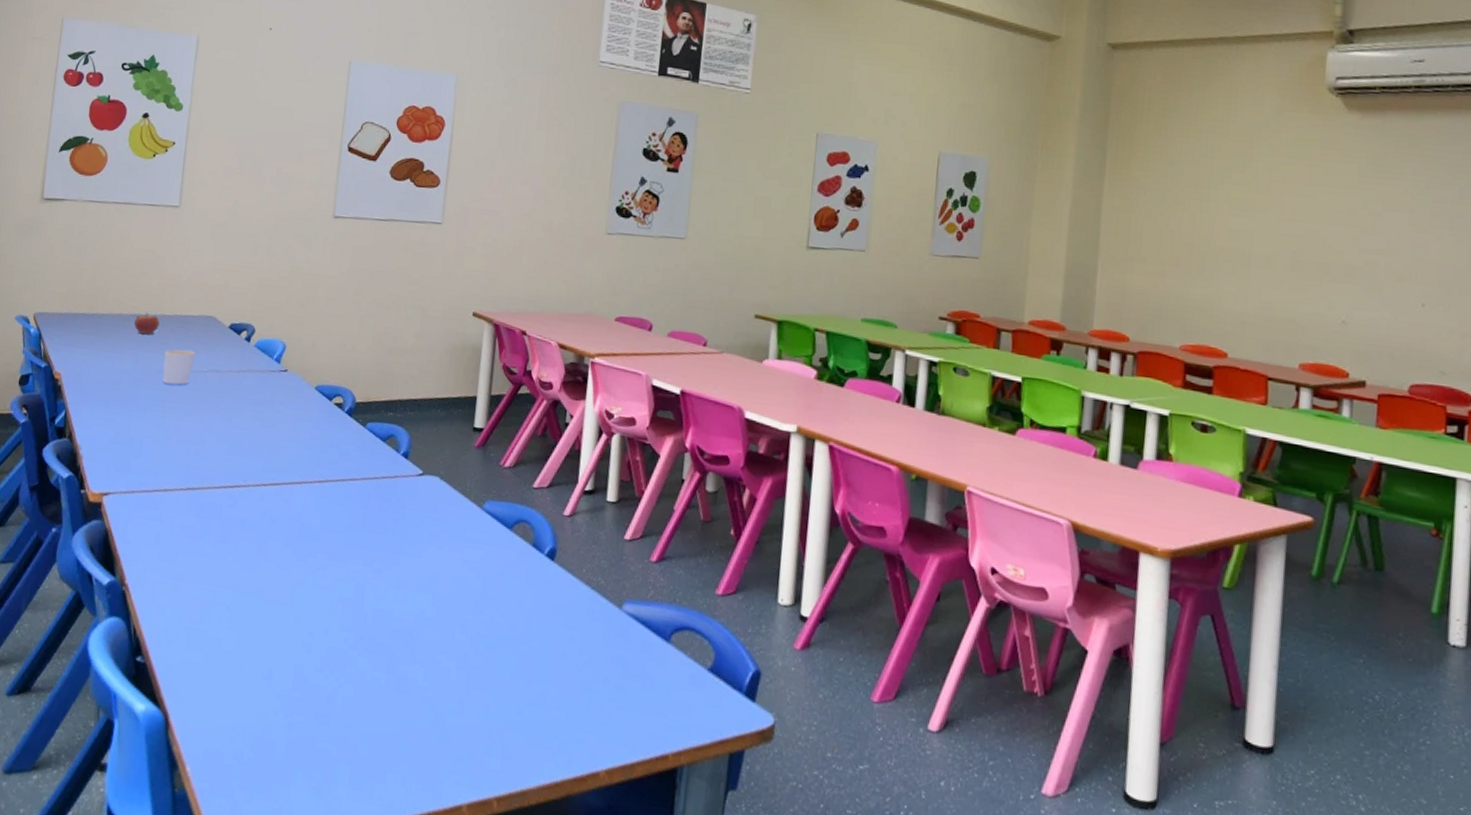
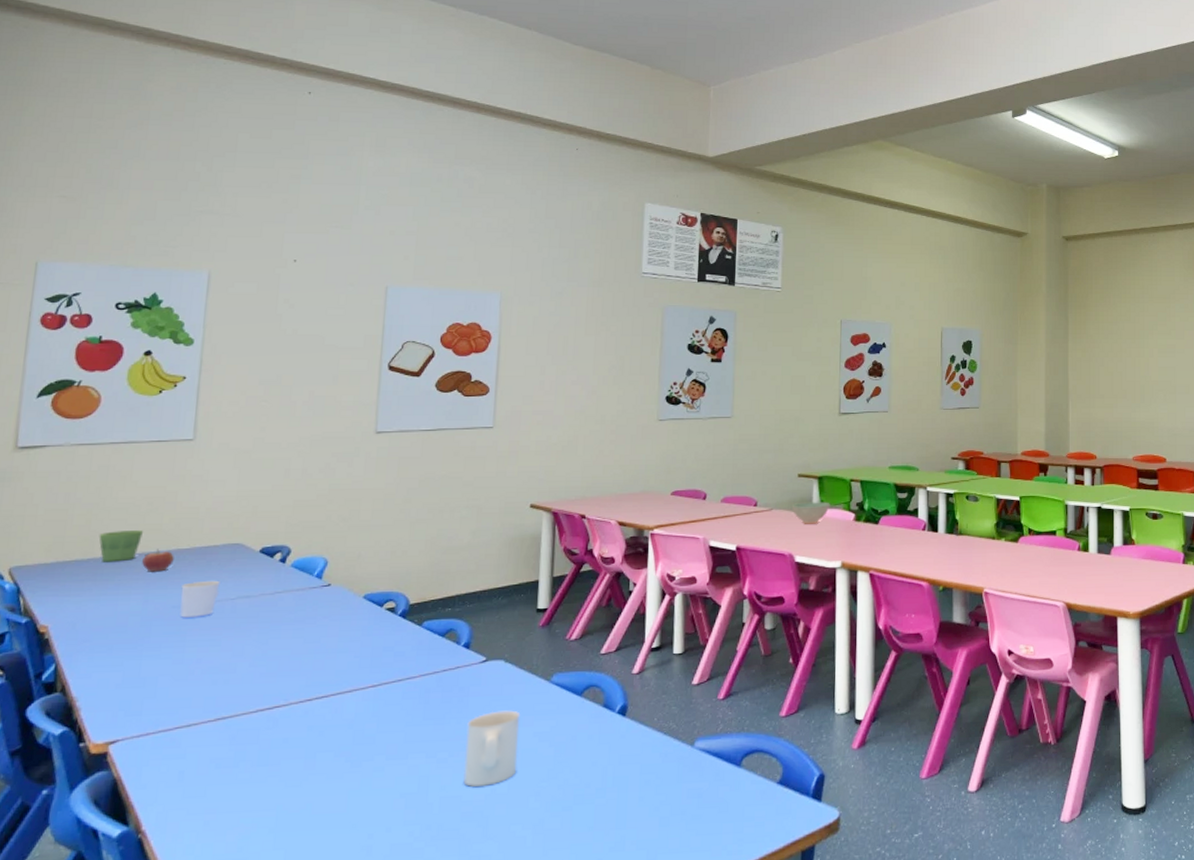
cup: none [101,289,136,321] -> present [99,530,143,564]
cup: none [395,529,452,607] -> present [463,710,521,787]
bowl: none [745,348,789,377] -> present [791,502,830,524]

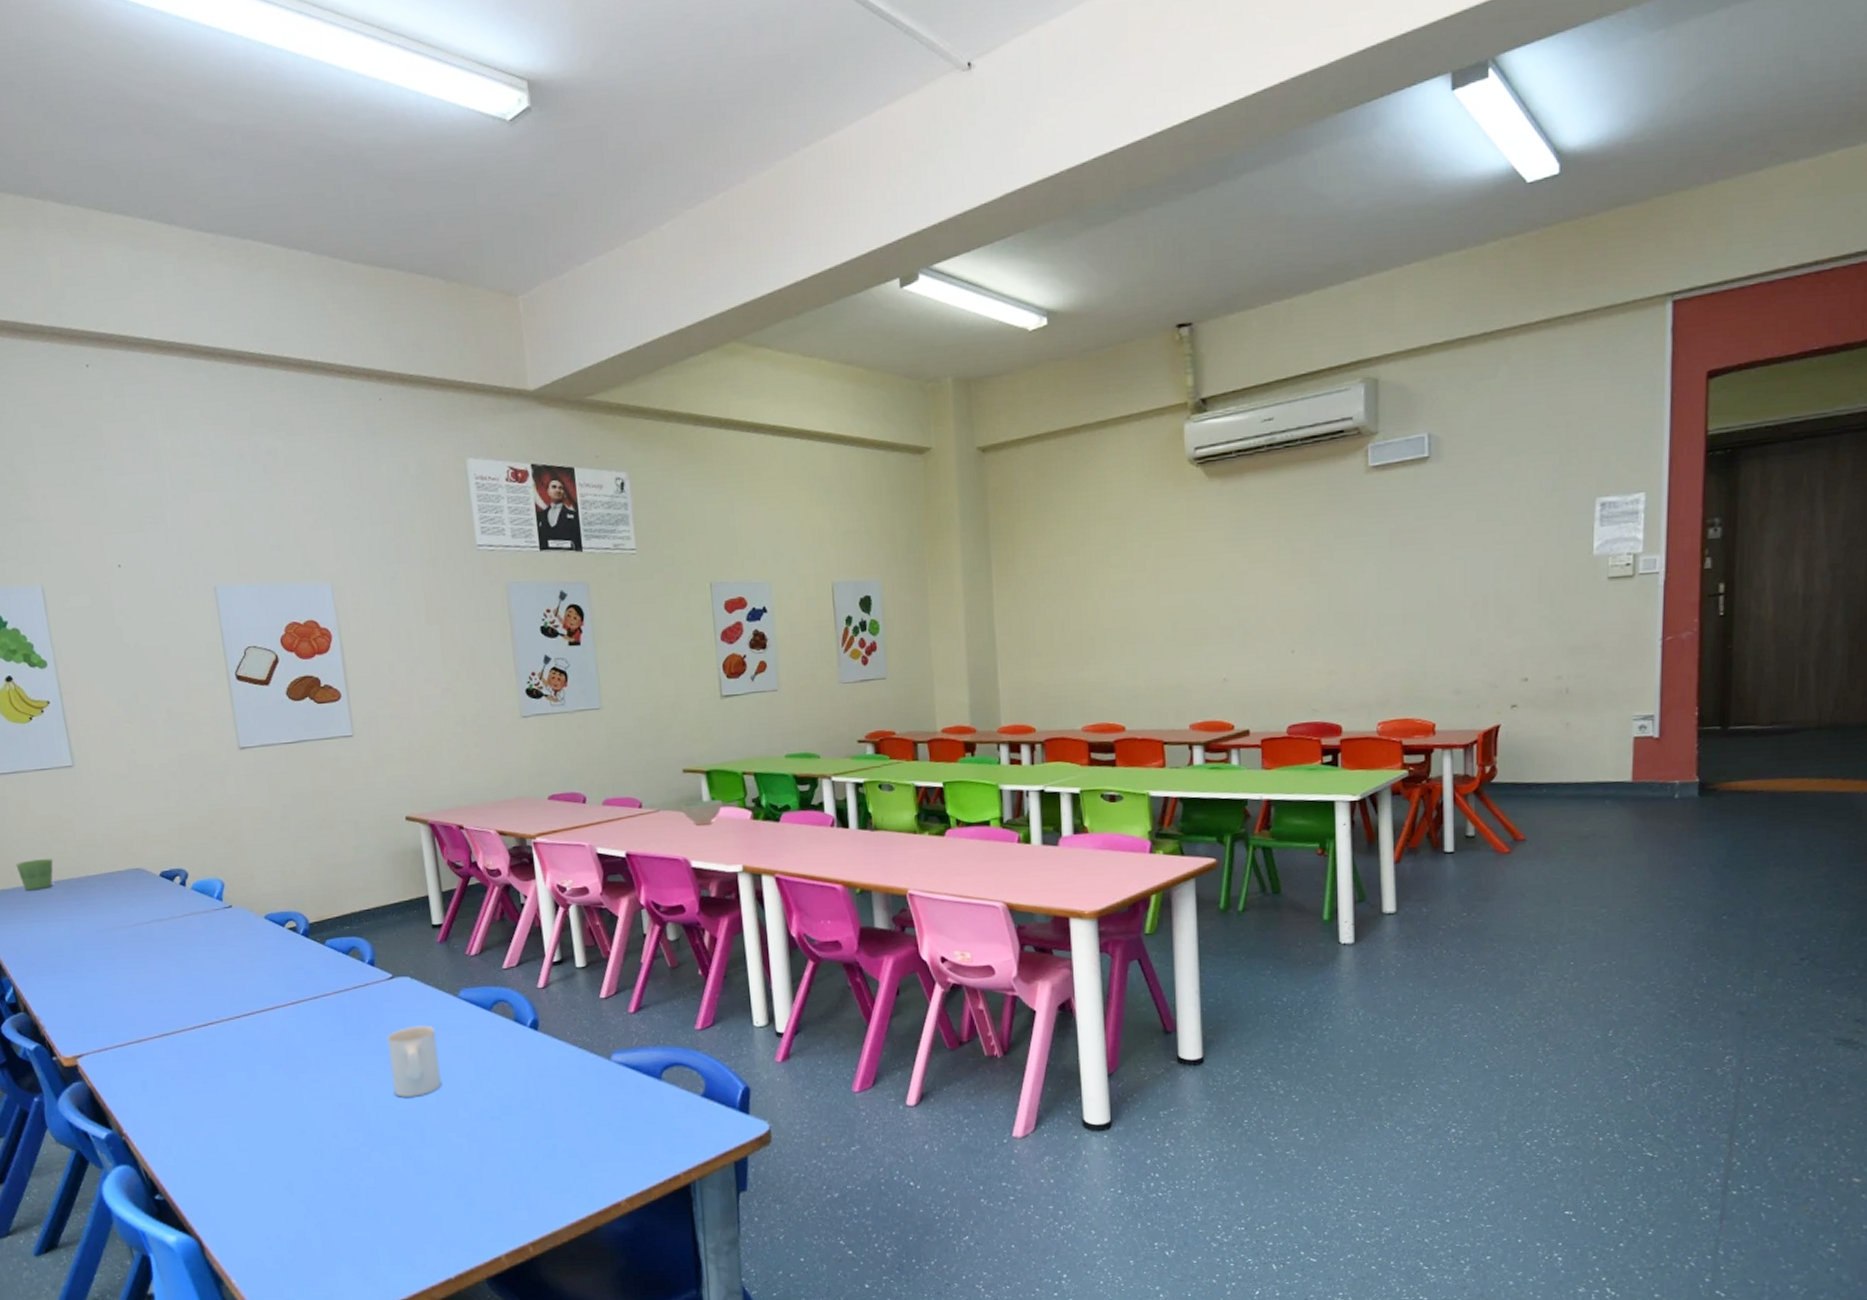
apple: present [142,549,174,572] -> none [59,876,87,899]
cup: present [180,580,220,619] -> none [99,905,134,942]

